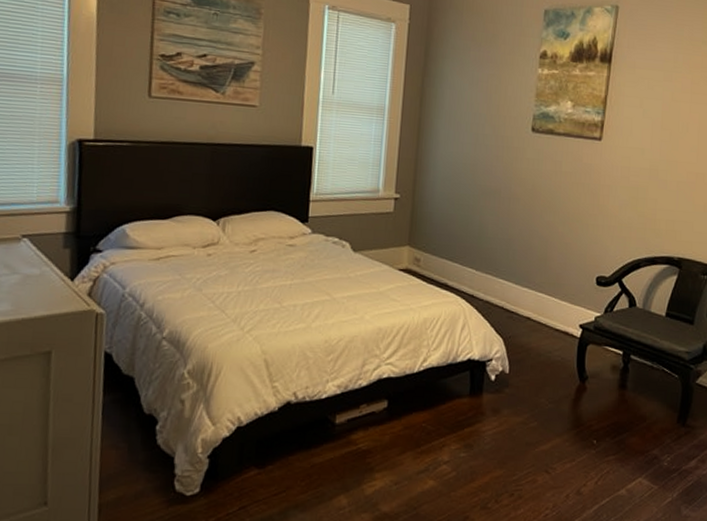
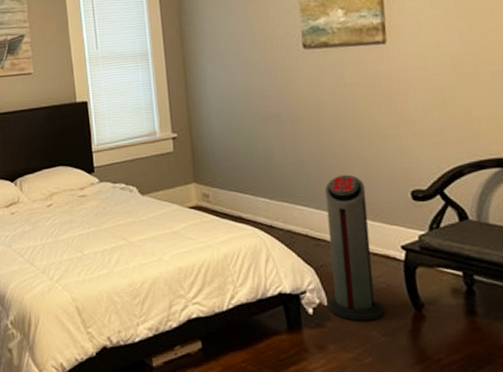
air purifier: none [508,255,560,390] -> present [324,174,384,321]

